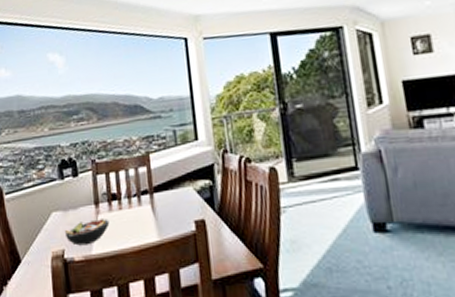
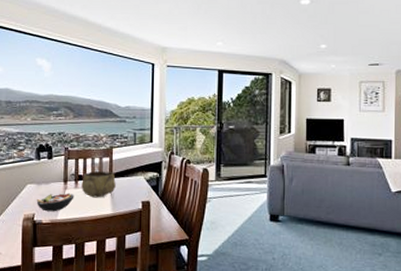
decorative bowl: none [116,185,159,222] -> present [81,171,116,198]

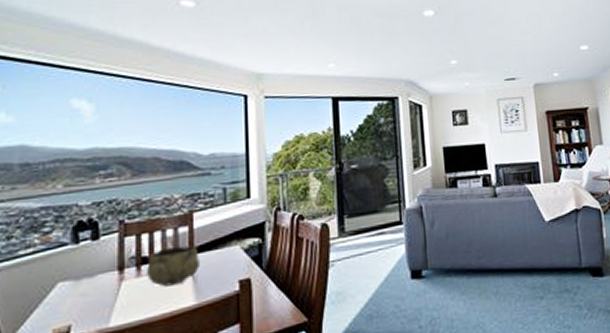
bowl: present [36,193,74,212] -> none [73,285,136,319]

